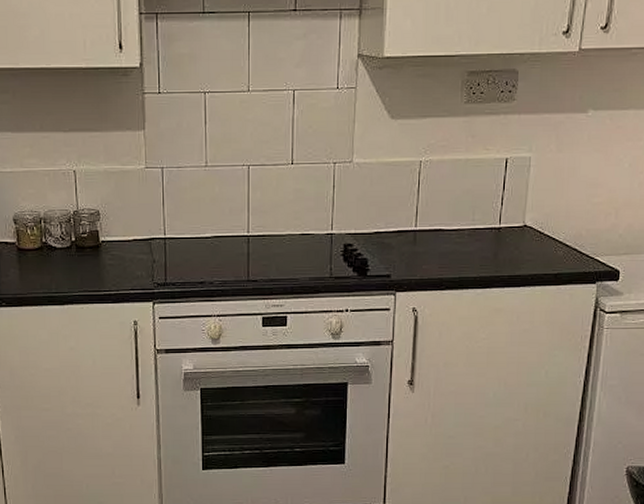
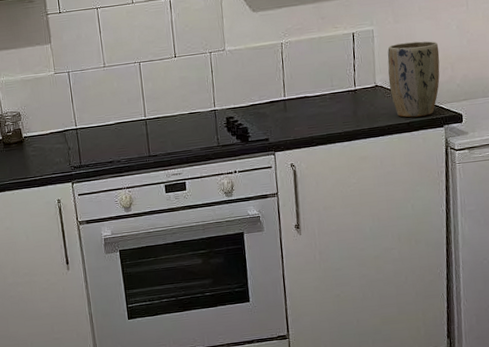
plant pot: none [540,178,605,268] -> present [387,41,440,118]

